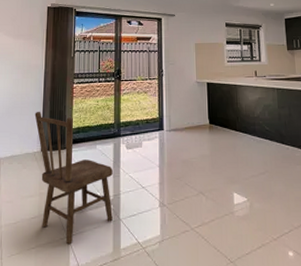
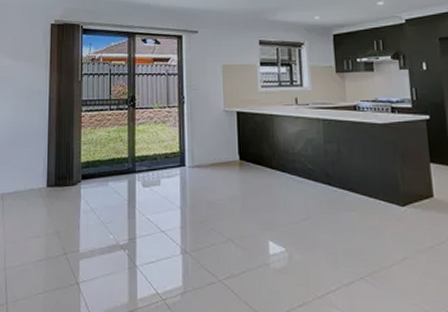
dining chair: present [34,111,113,245] -> none [39,142,128,292]

